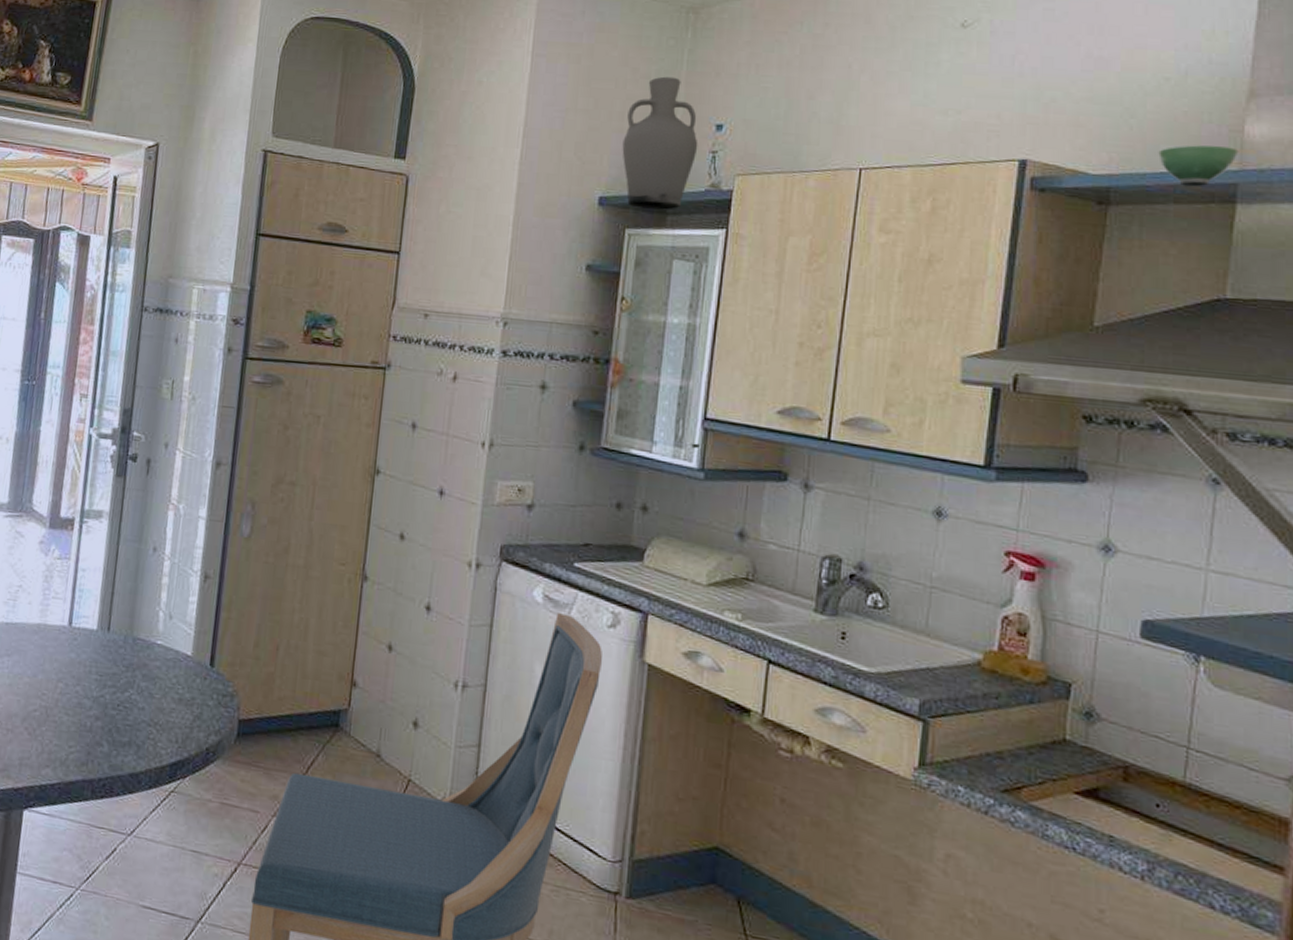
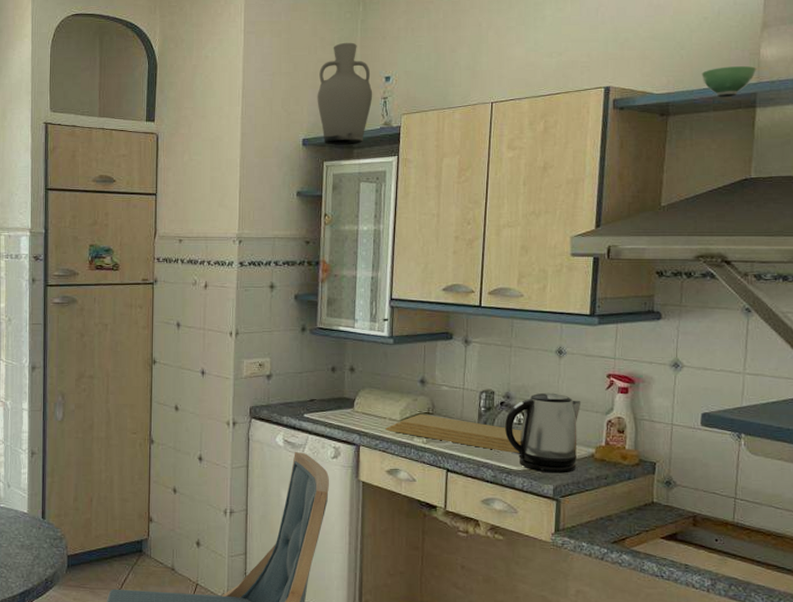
cutting board: none [685,578,878,648] -> present [385,413,522,453]
kettle: none [853,567,966,685] -> present [504,392,582,474]

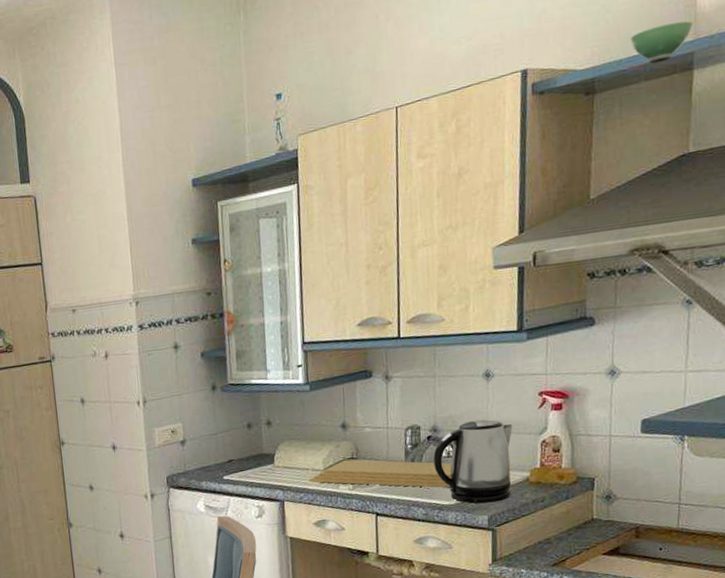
vase: present [317,42,373,145] -> none [202,59,265,182]

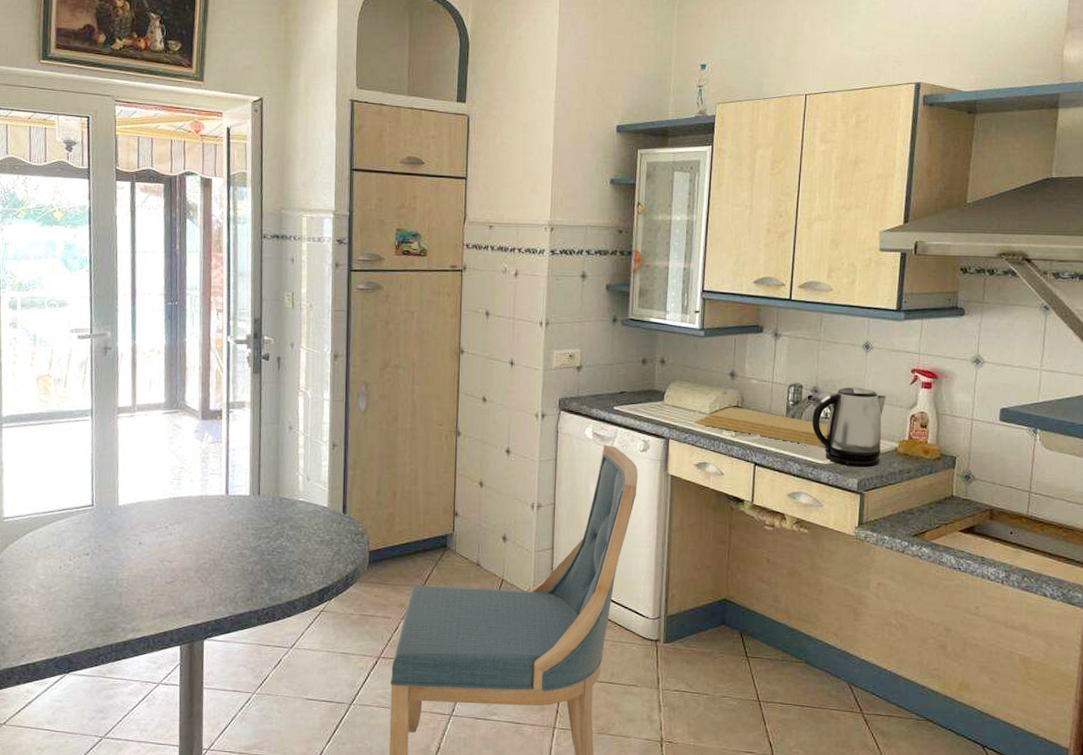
bowl: present [630,21,694,64] -> none [1008,67,1060,98]

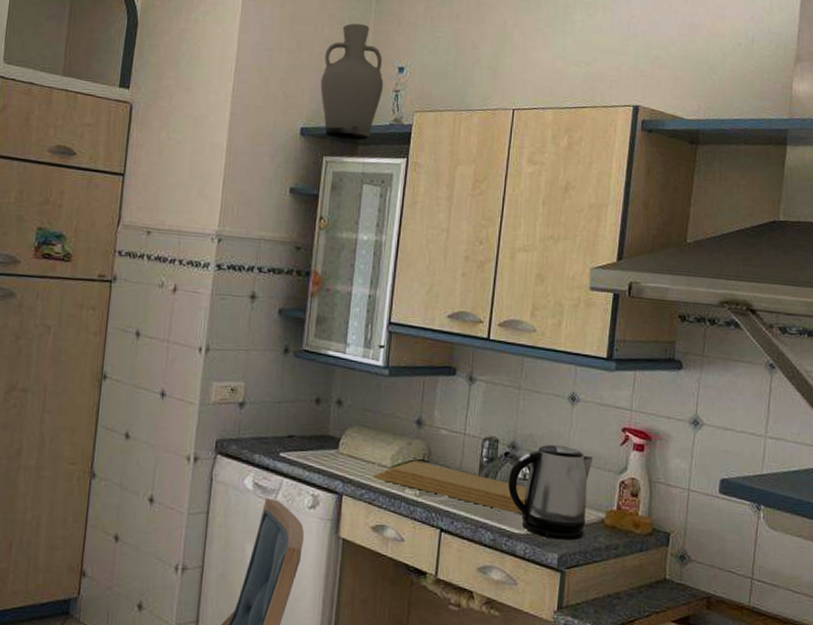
vase: none [632,28,689,133] -> present [320,23,384,141]

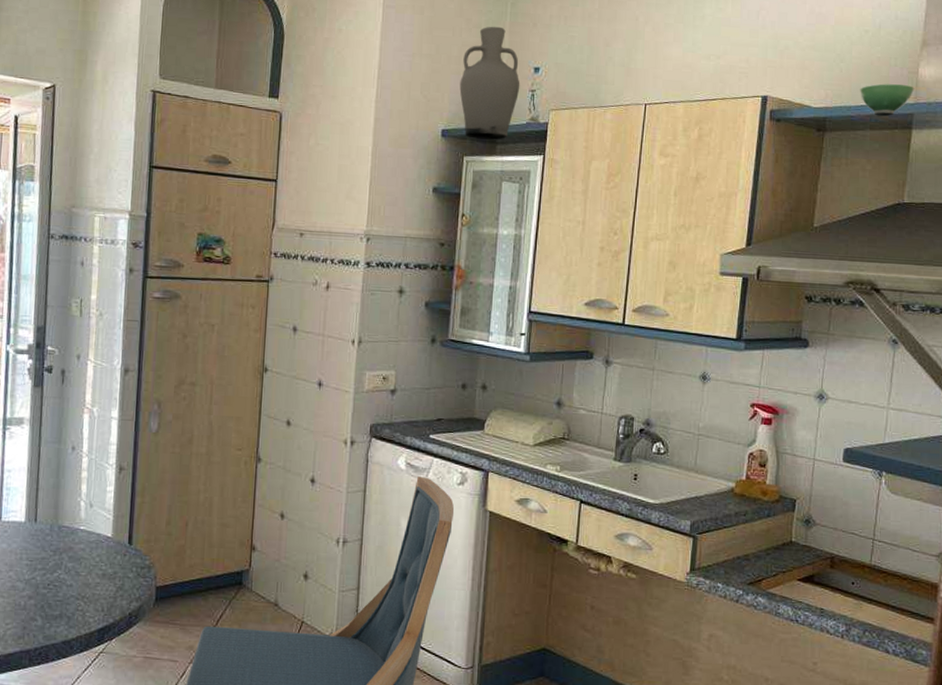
cutting board: present [373,460,527,514] -> none [517,438,661,485]
kettle: present [507,444,594,541] -> none [642,420,724,509]
bowl: none [733,98,789,132] -> present [860,84,915,117]

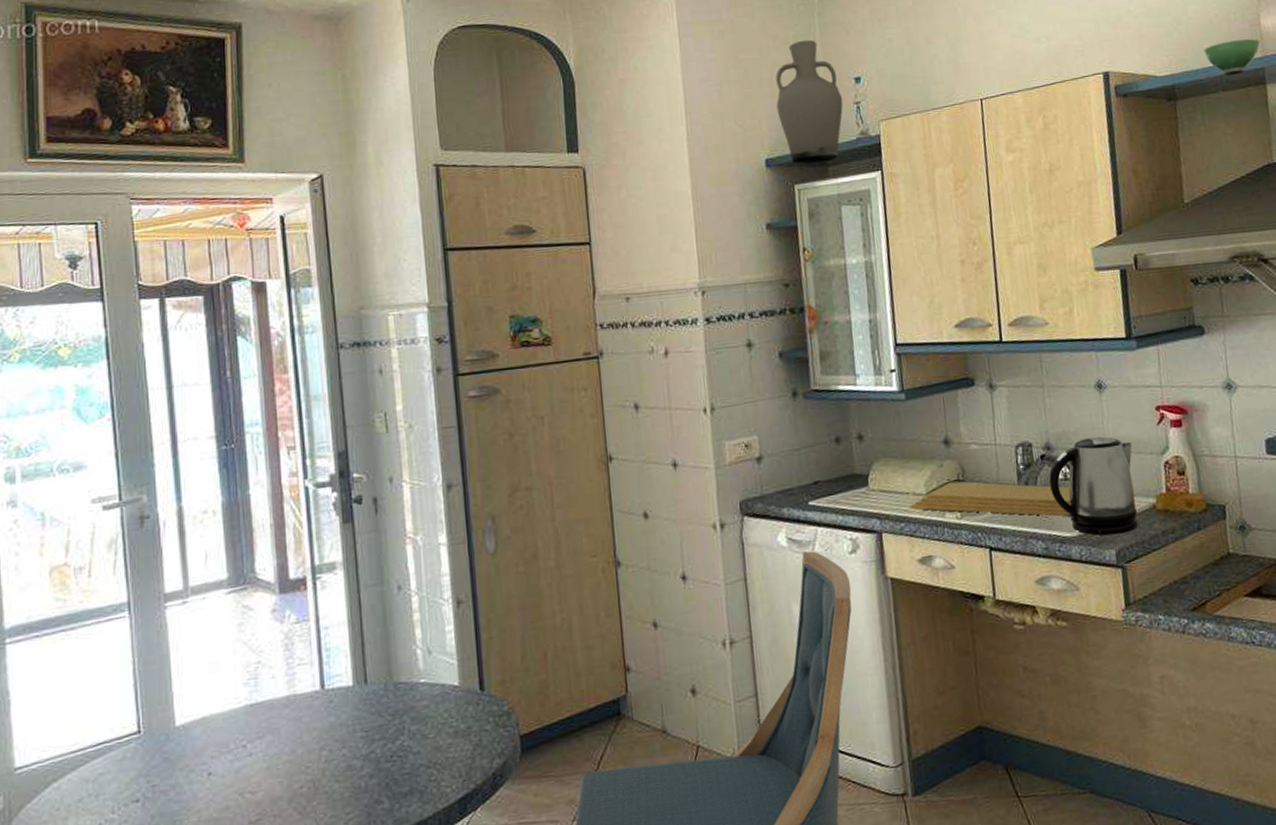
cutting board: none [517,438,661,485] -> present [909,482,1071,517]
kettle: none [642,420,724,509] -> present [1049,436,1139,536]

